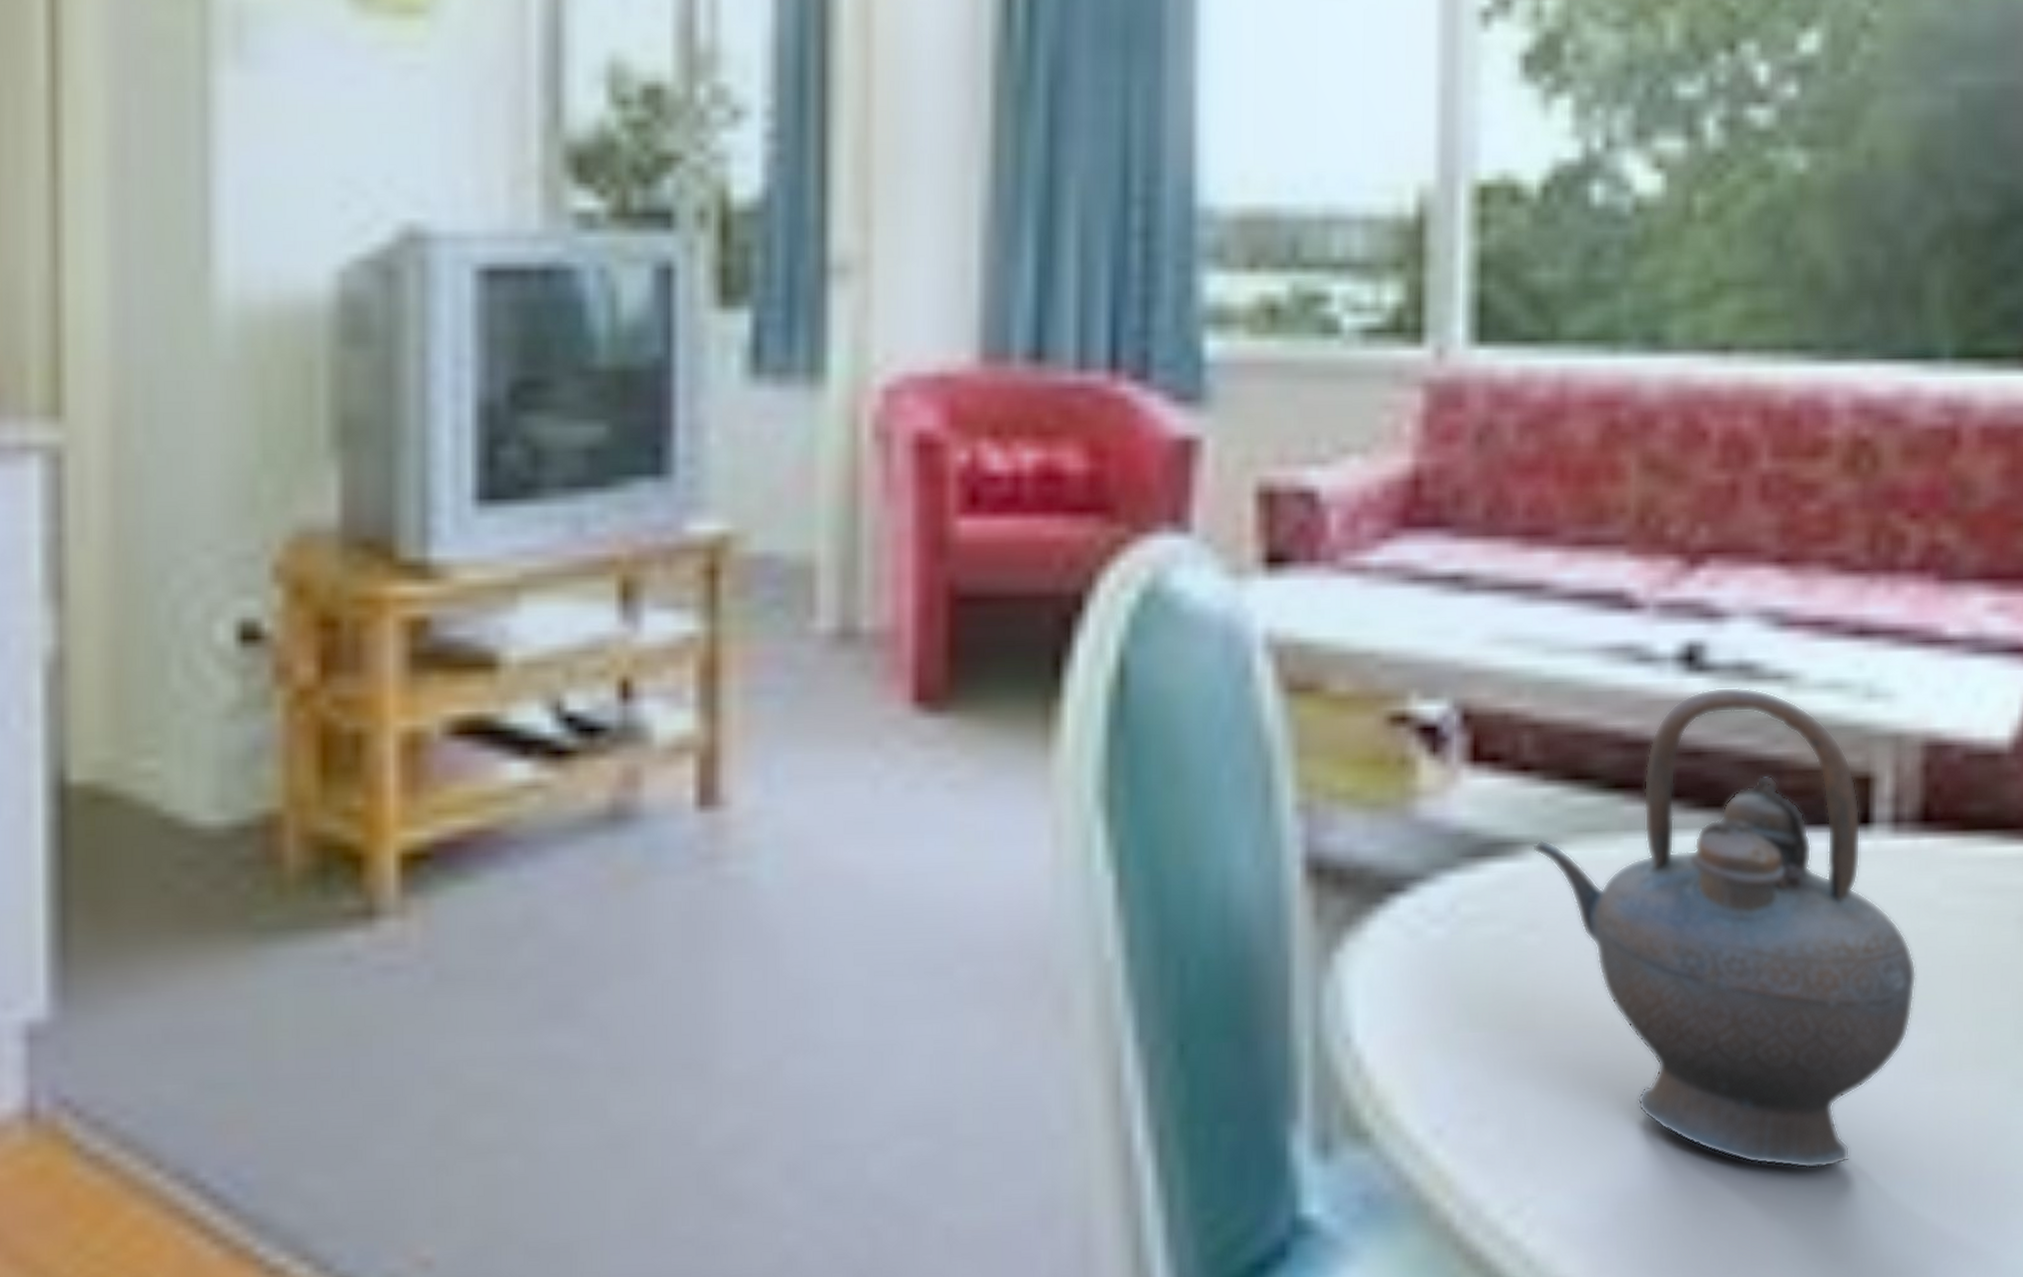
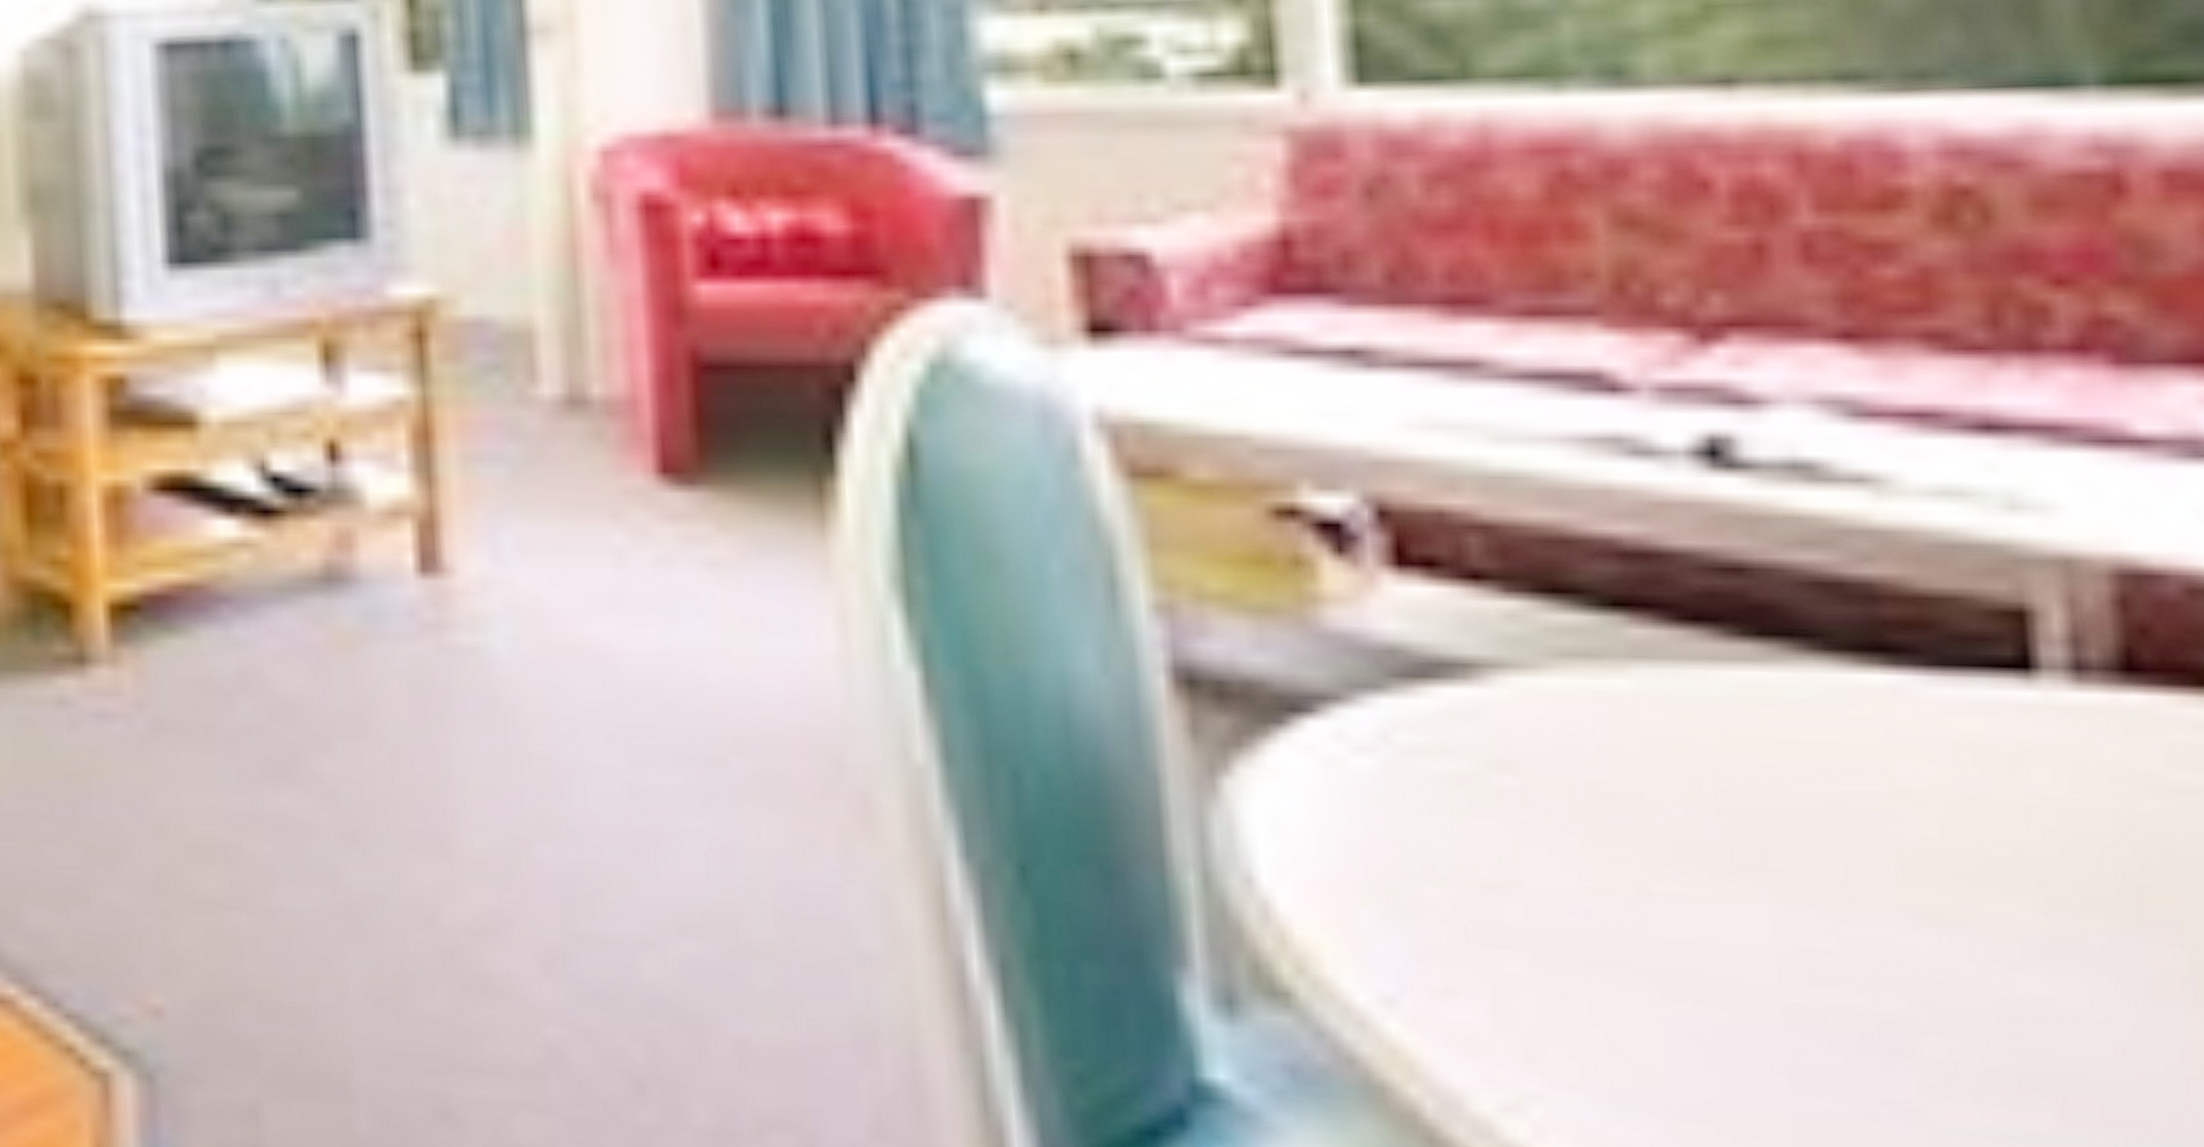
teapot: present [1533,686,1917,1169] -> none [1495,489,2139,1108]

